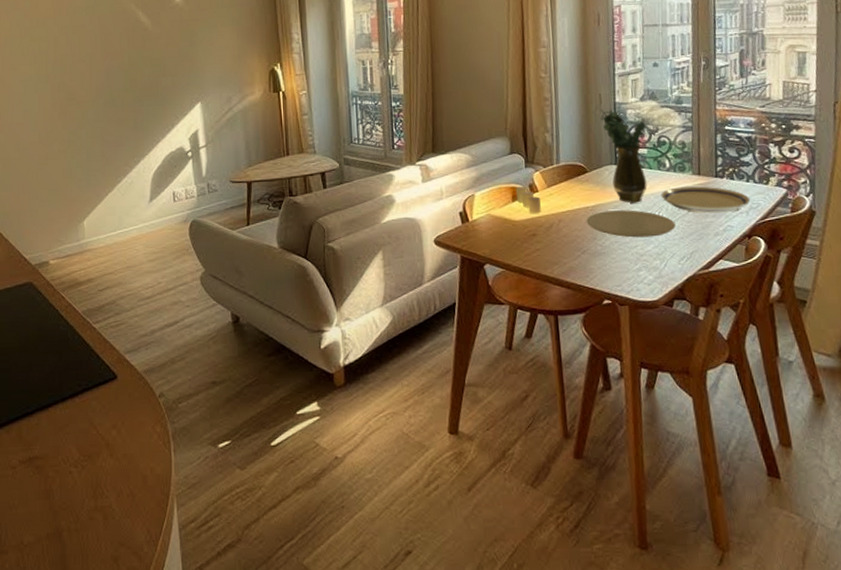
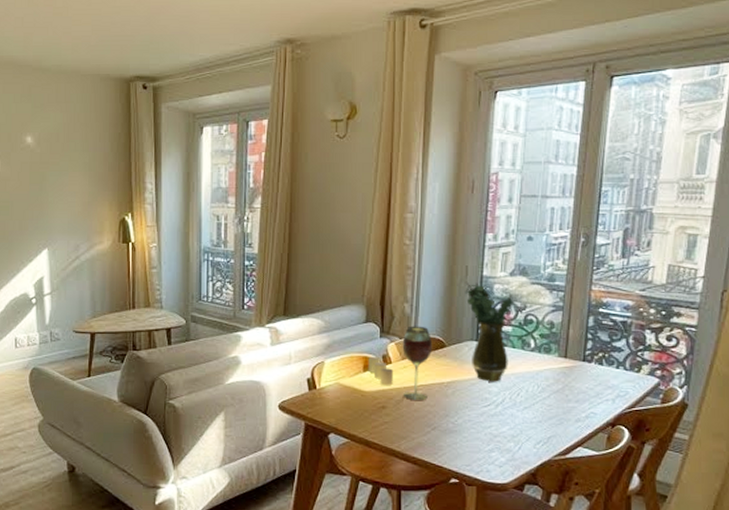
wineglass: none [546,154,576,227] -> present [402,326,433,401]
plate: present [586,210,676,238] -> none [440,388,535,418]
plate: present [661,186,751,214] -> none [522,369,619,399]

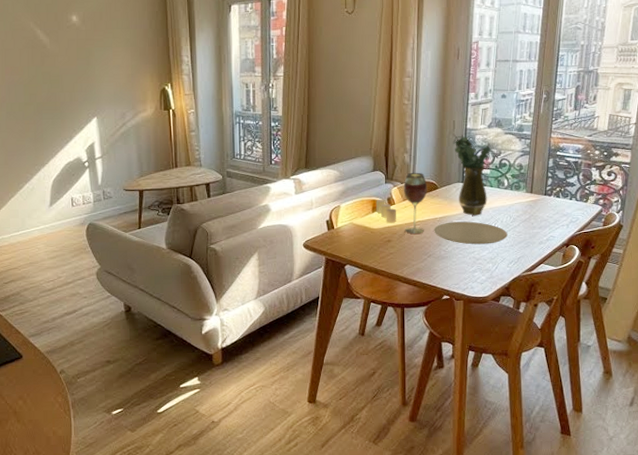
plate: none [440,388,535,418] -> present [434,221,508,245]

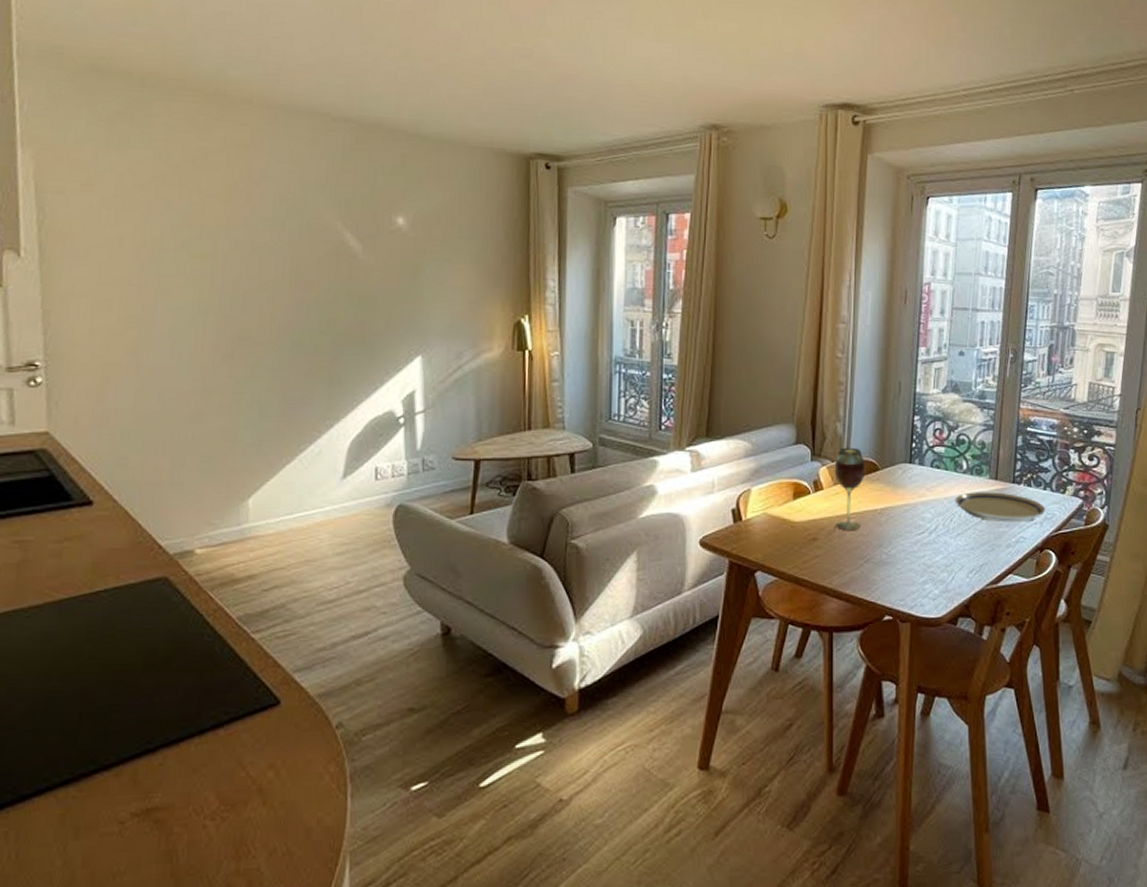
candle: present [376,199,396,224] -> none [798,482,824,515]
plate: present [434,221,508,245] -> none [873,515,967,547]
vase: present [453,133,491,215] -> none [898,398,946,506]
plate: none [498,202,571,226] -> present [955,492,1046,523]

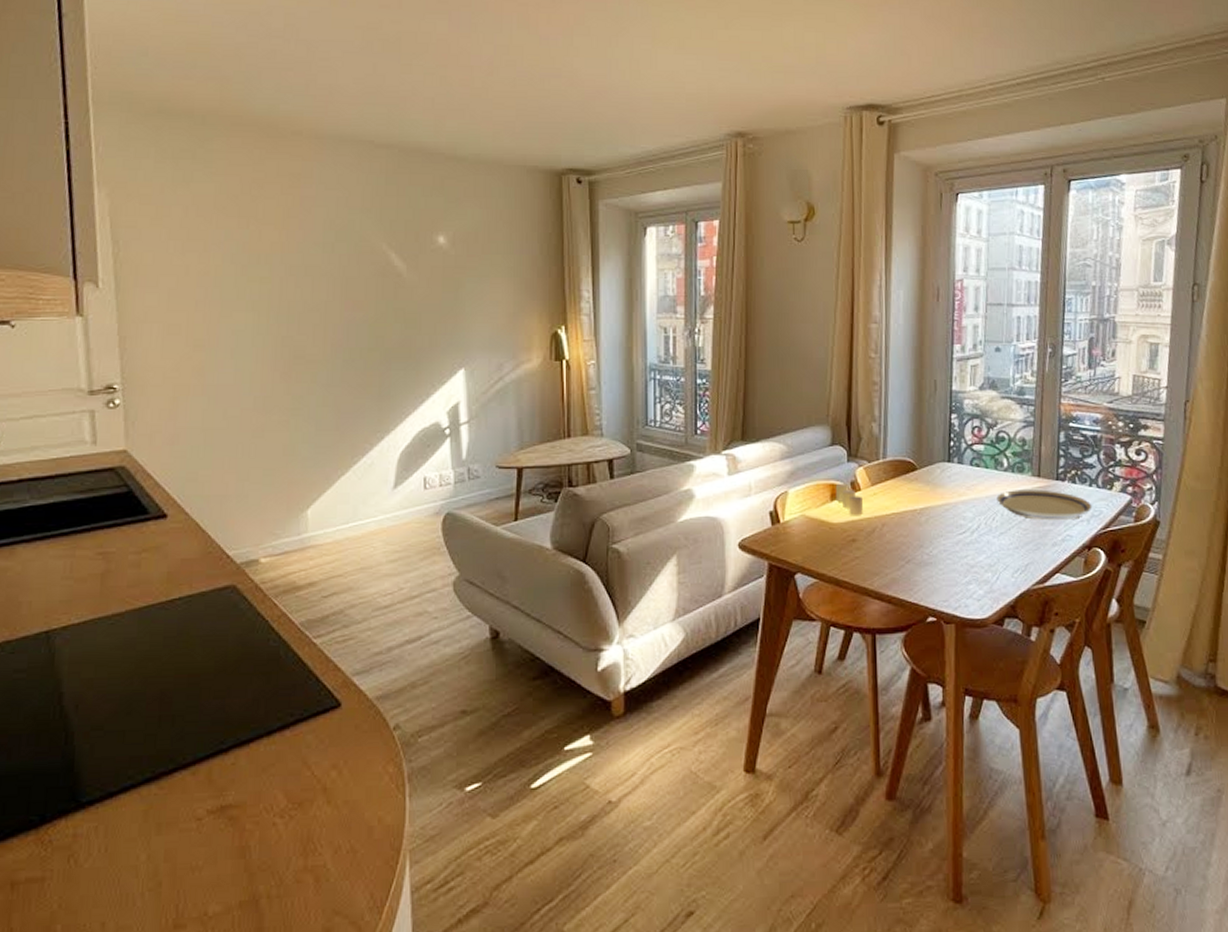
candle: none [798,482,824,515] -> present [835,483,863,516]
wineglass: present [834,447,866,531] -> none [871,447,904,532]

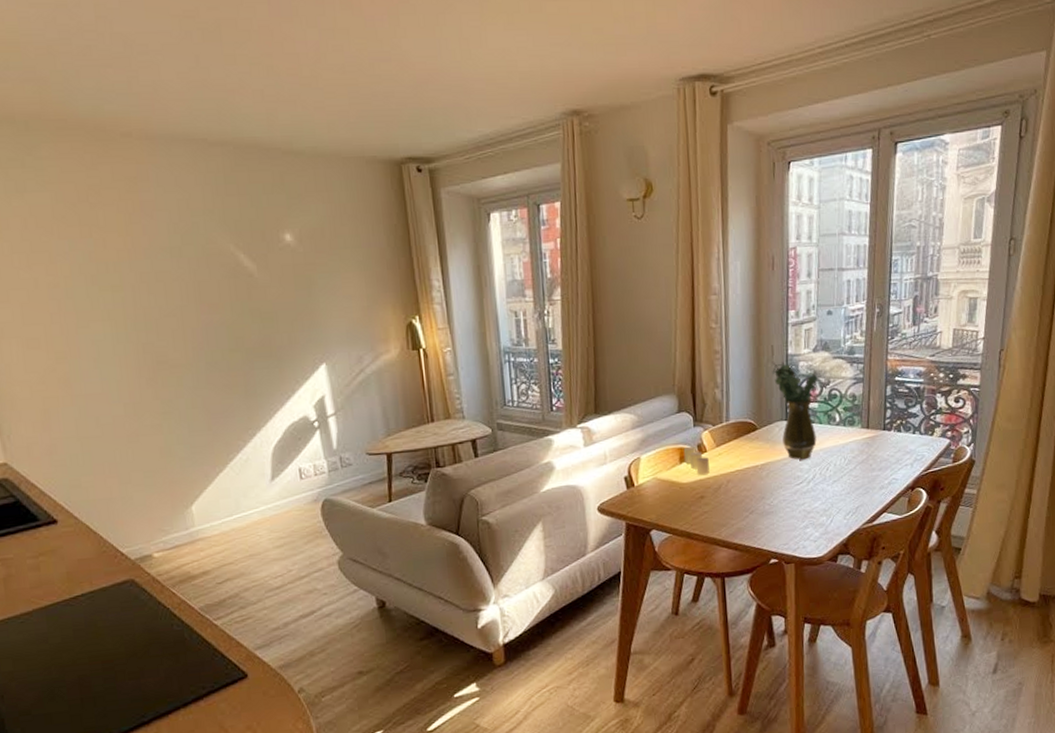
vase: none [934,397,984,506] -> present [771,361,818,459]
plate: present [996,489,1092,521] -> none [830,439,916,468]

